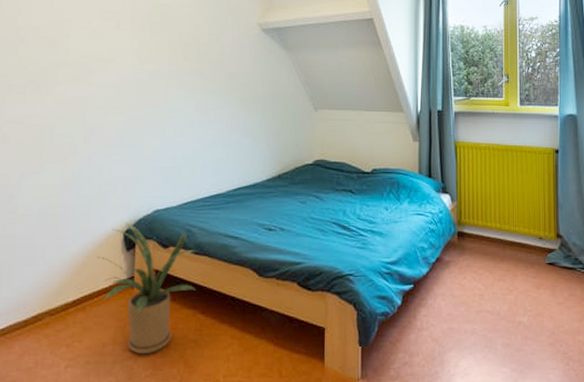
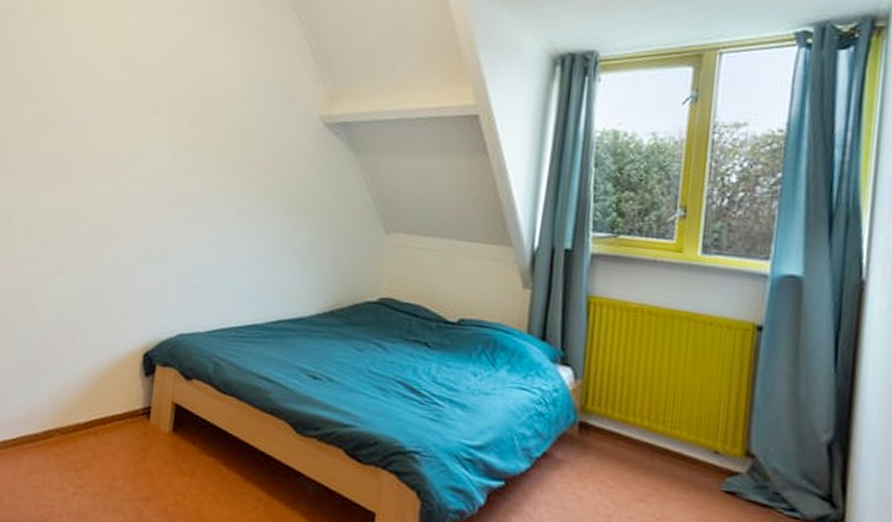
house plant: present [97,223,197,355] -> none [113,344,224,499]

